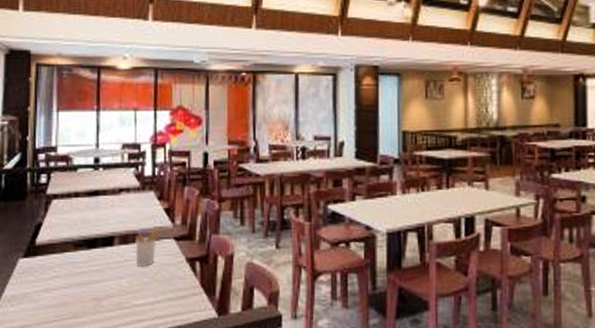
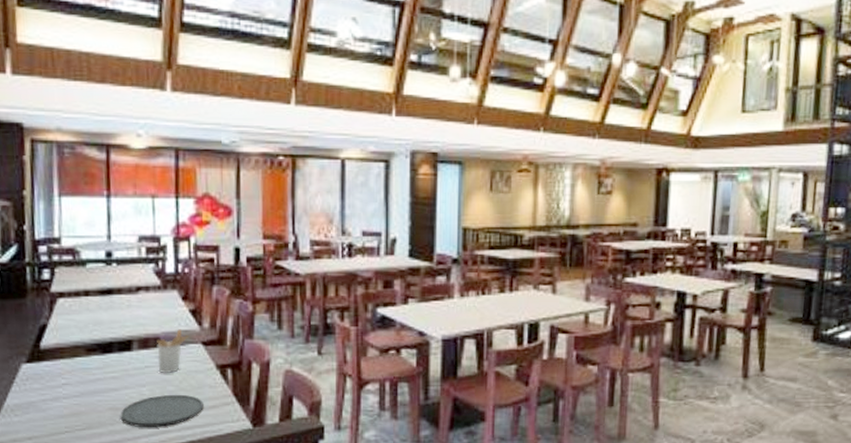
plate: none [101,285,175,317] -> present [120,394,204,428]

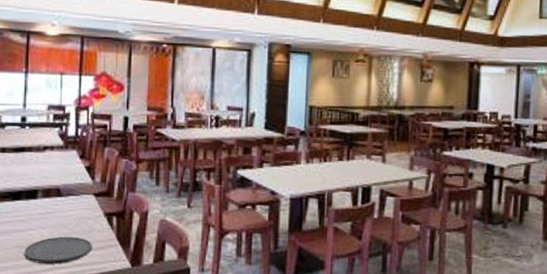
utensil holder: present [157,329,189,374] -> none [57,182,84,219]

